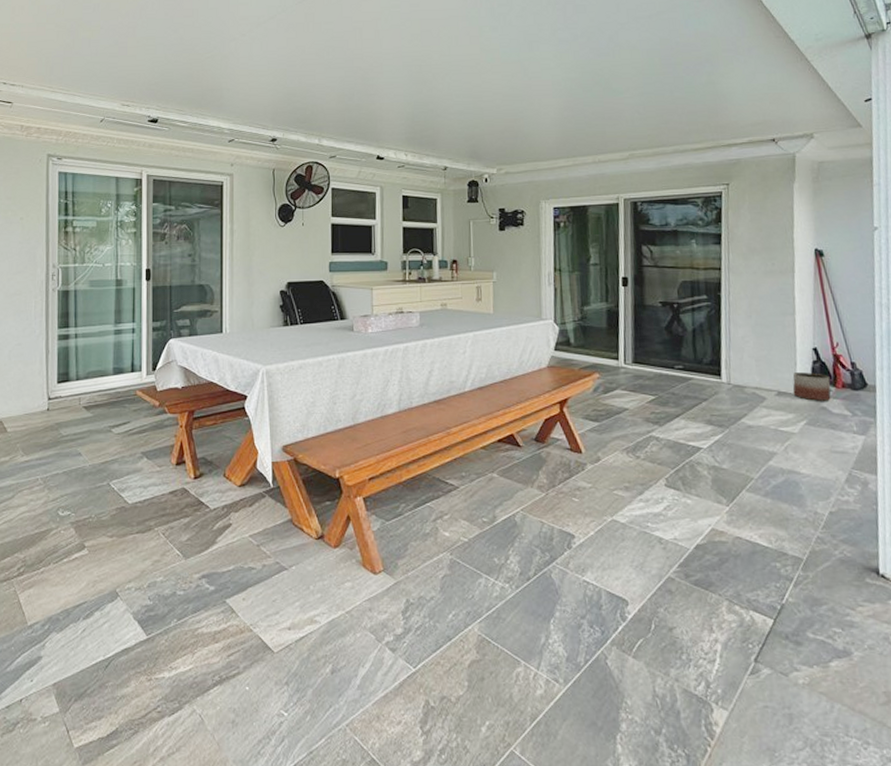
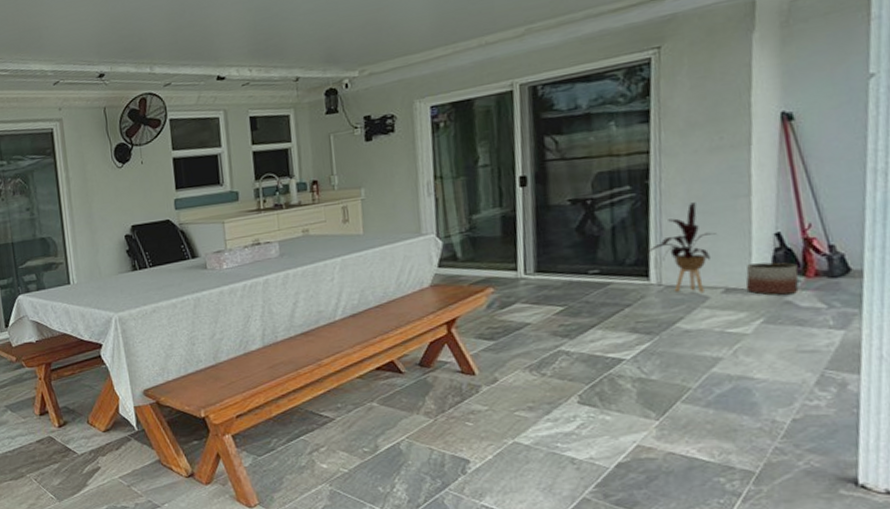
house plant: none [718,315,771,394] -> present [646,202,717,293]

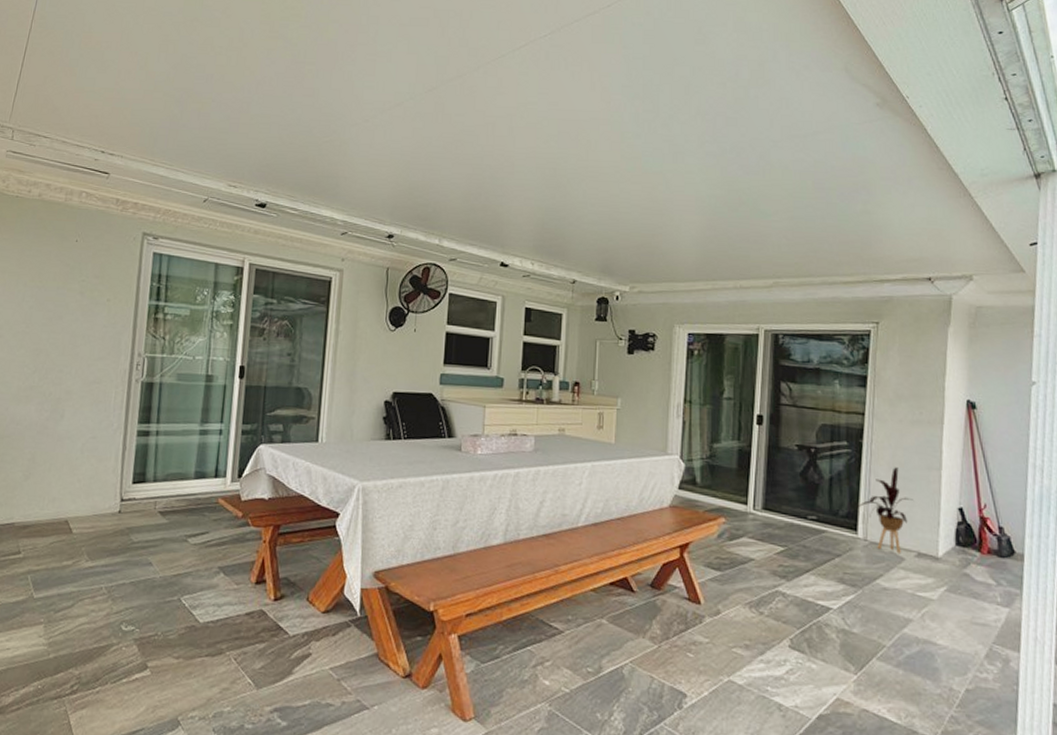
planter: present [745,262,799,296] -> none [934,533,976,567]

